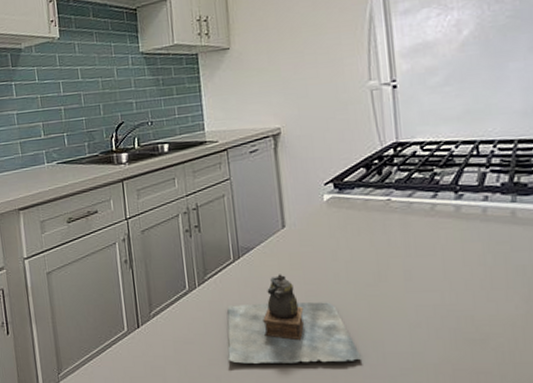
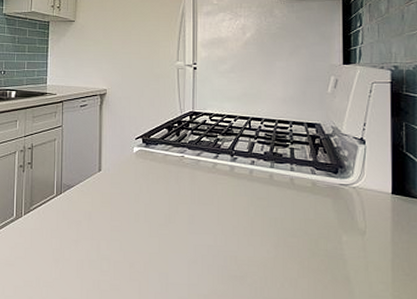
teapot: present [227,274,362,364] -> none [41,210,150,289]

